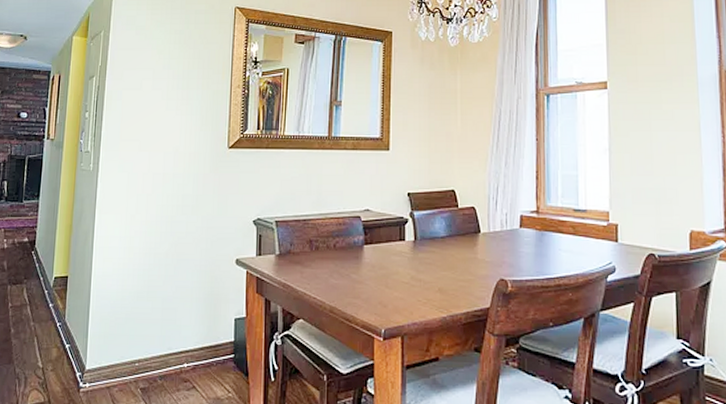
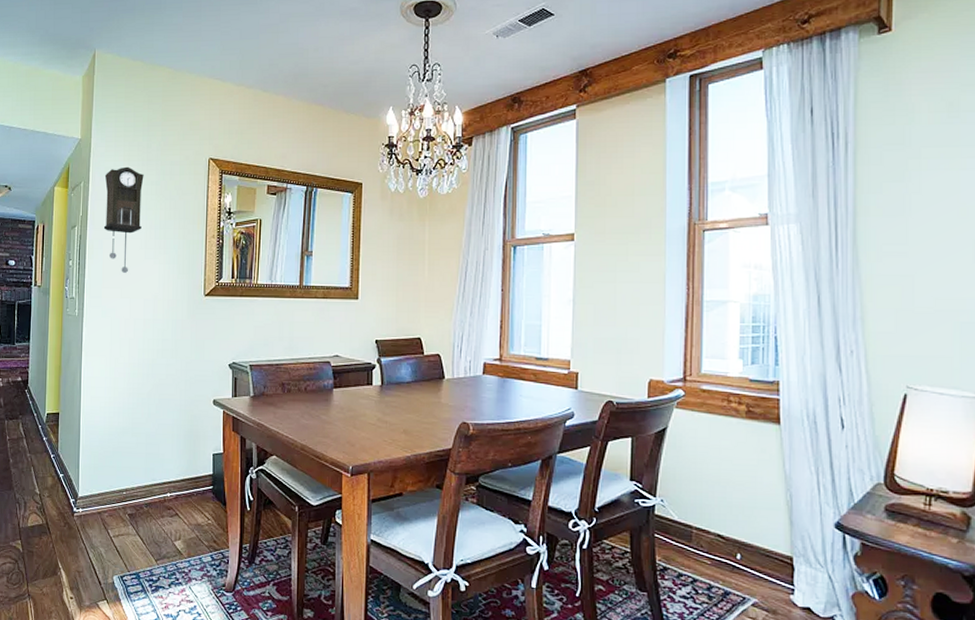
pendulum clock: none [123,15,167,125] -> present [103,166,144,273]

